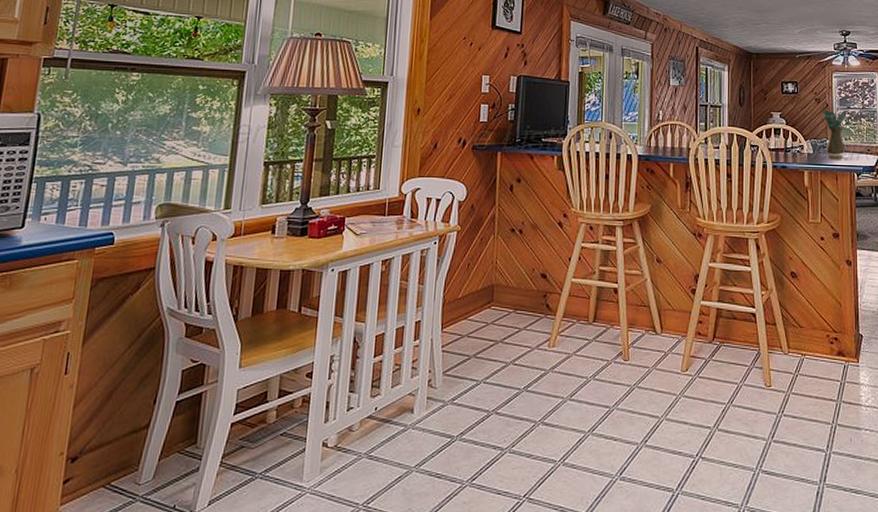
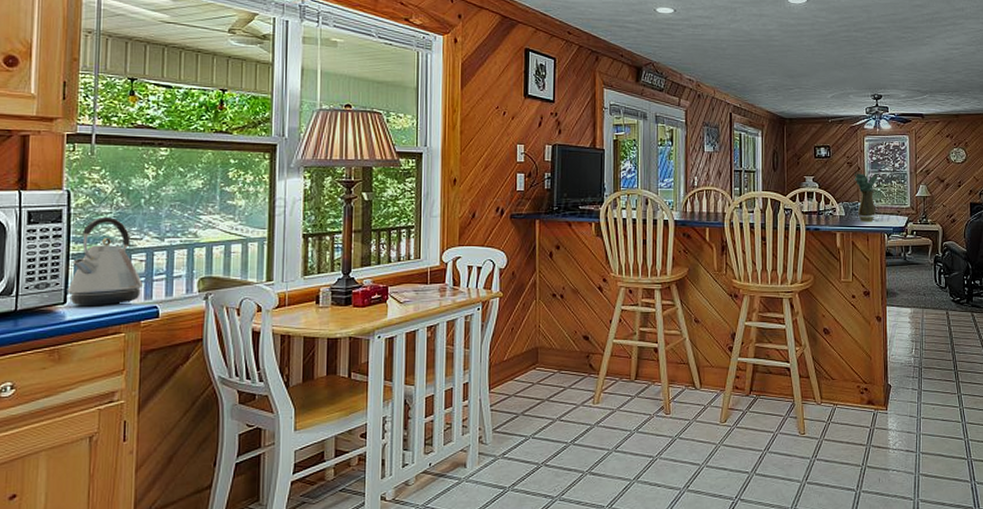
kettle: none [26,140,102,232] -> present [67,216,144,307]

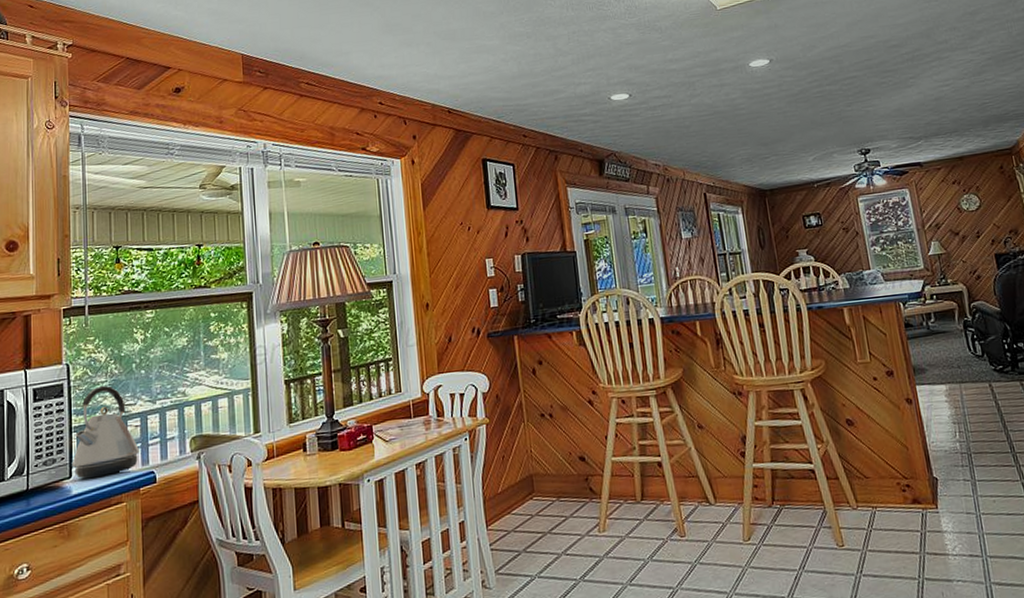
vase: present [854,170,877,223] -> none [852,235,886,293]

